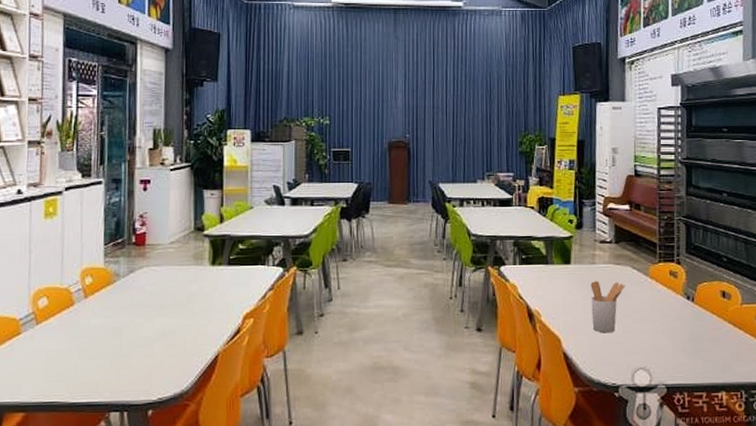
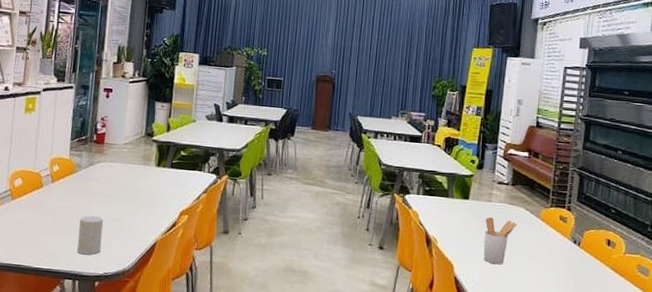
cup: none [122,332,153,380] -> present [77,216,104,255]

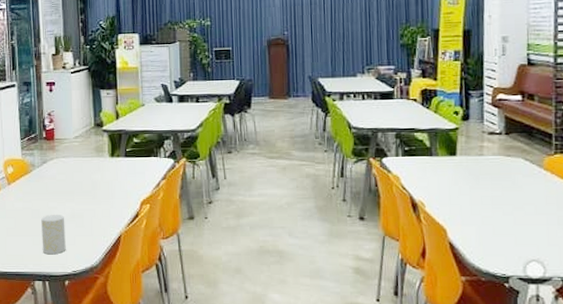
utensil holder: present [483,217,518,265] -> none [478,173,517,225]

